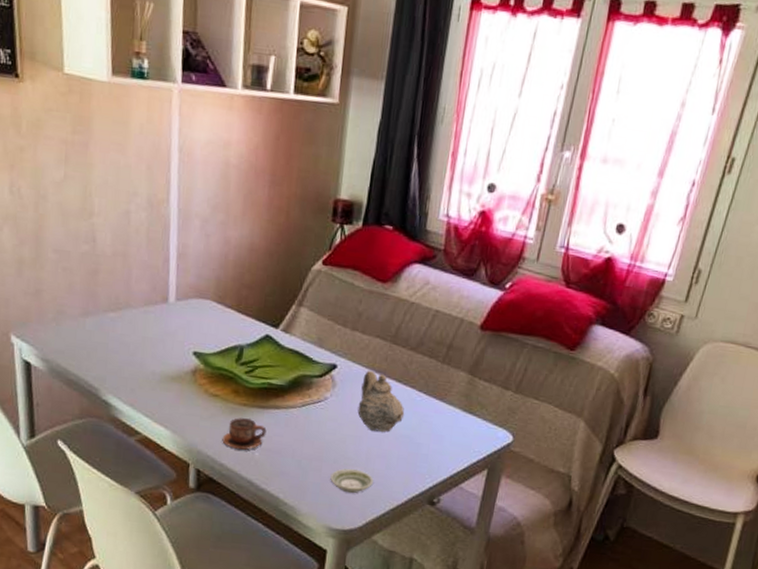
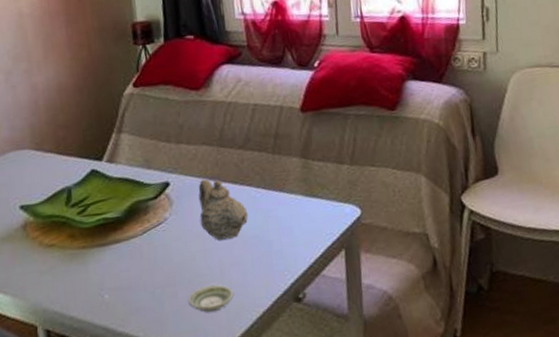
cup: present [222,418,267,451] -> none [67,260,112,297]

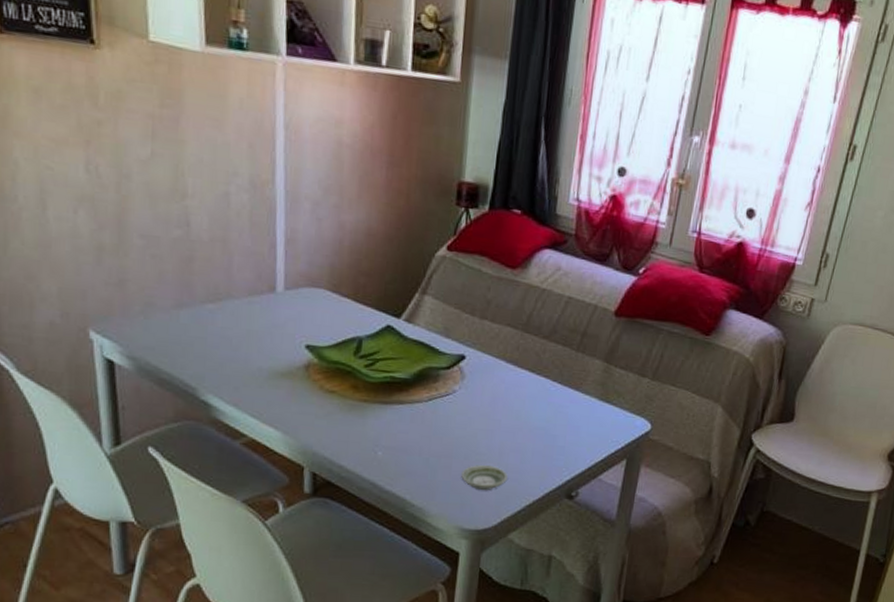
teapot: present [198,178,249,240] -> none [489,360,539,426]

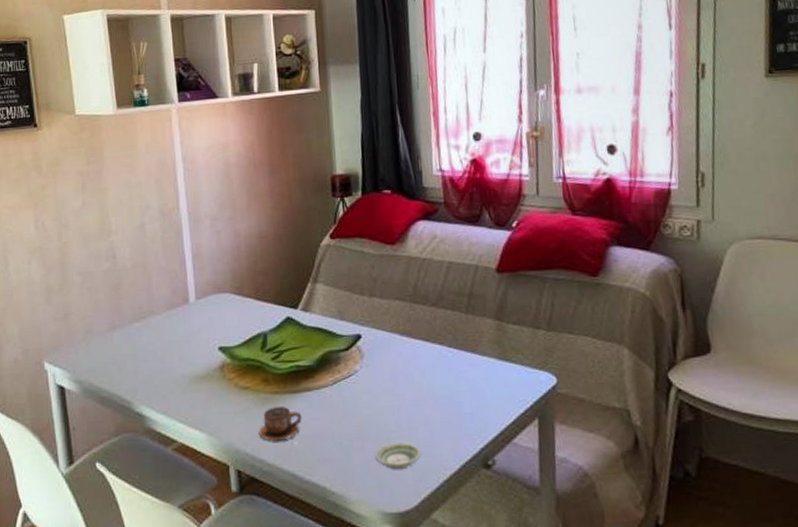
cup: none [340,415,390,450] -> present [258,406,302,442]

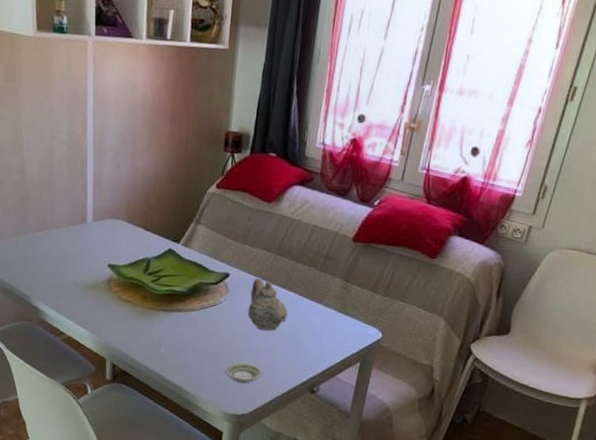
cup: present [258,406,302,442] -> none [133,320,171,348]
teapot: none [389,334,439,398] -> present [247,278,288,332]

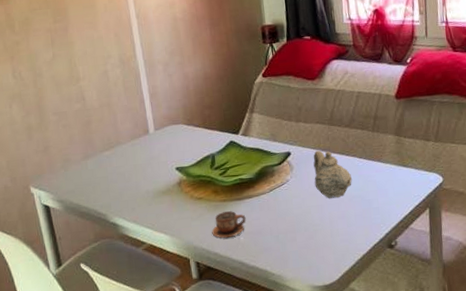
cup: none [133,320,171,348] -> present [212,211,246,239]
saucer: present [225,362,262,384] -> none [304,232,340,254]

